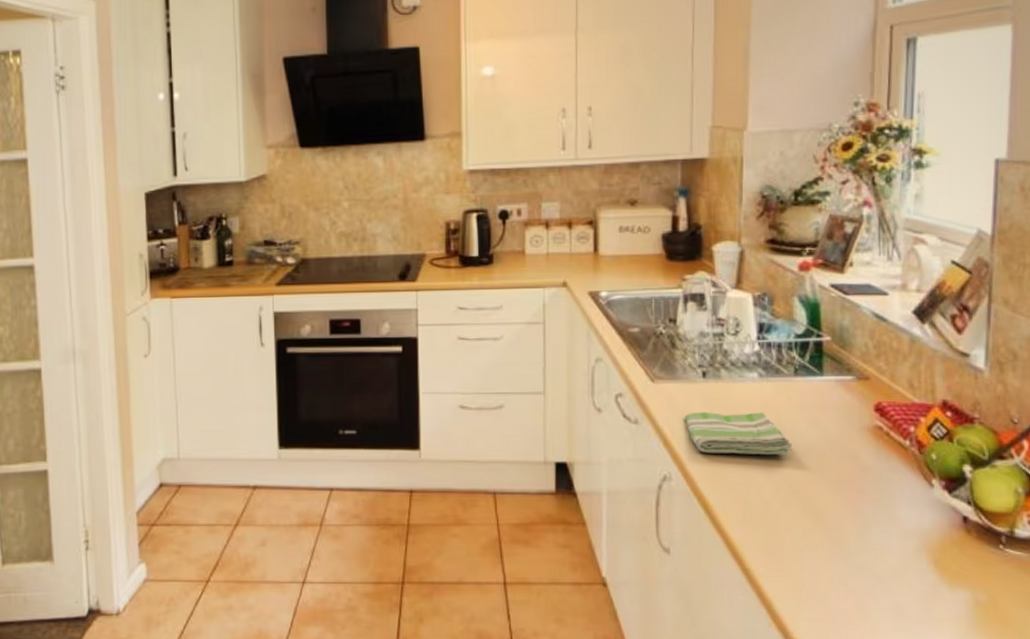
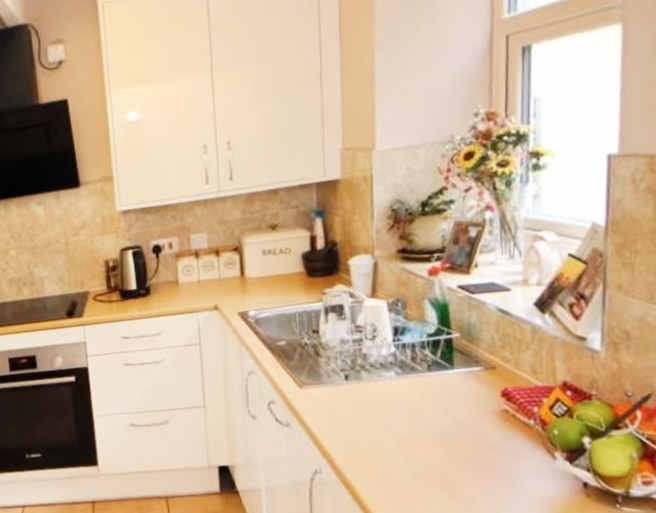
dish towel: present [684,411,793,456] -> none [330,406,429,447]

